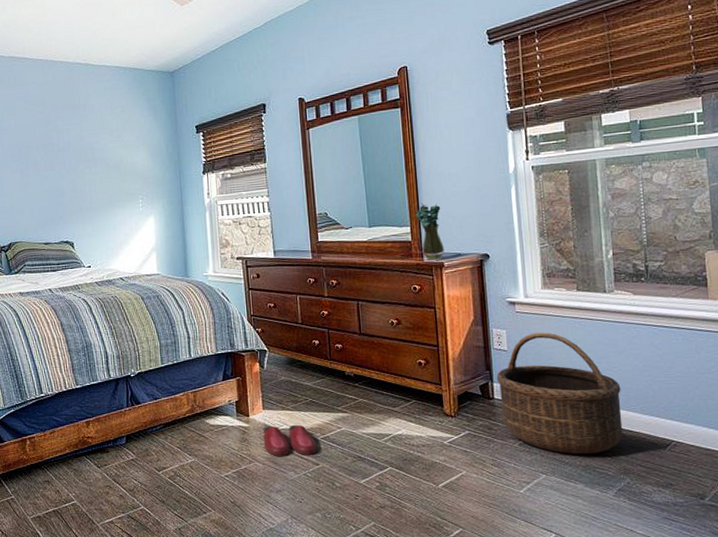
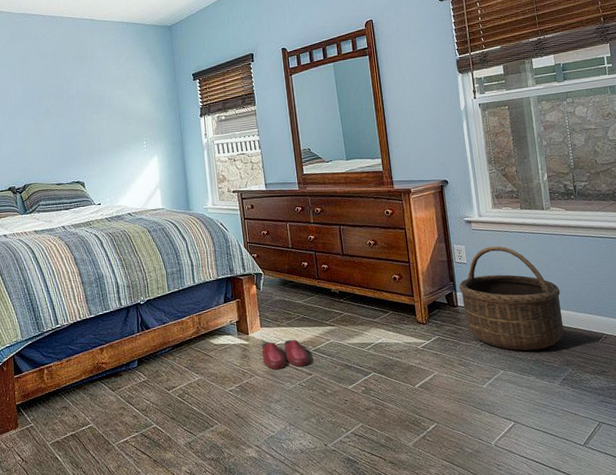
vase: present [414,203,445,261] -> none [384,137,411,188]

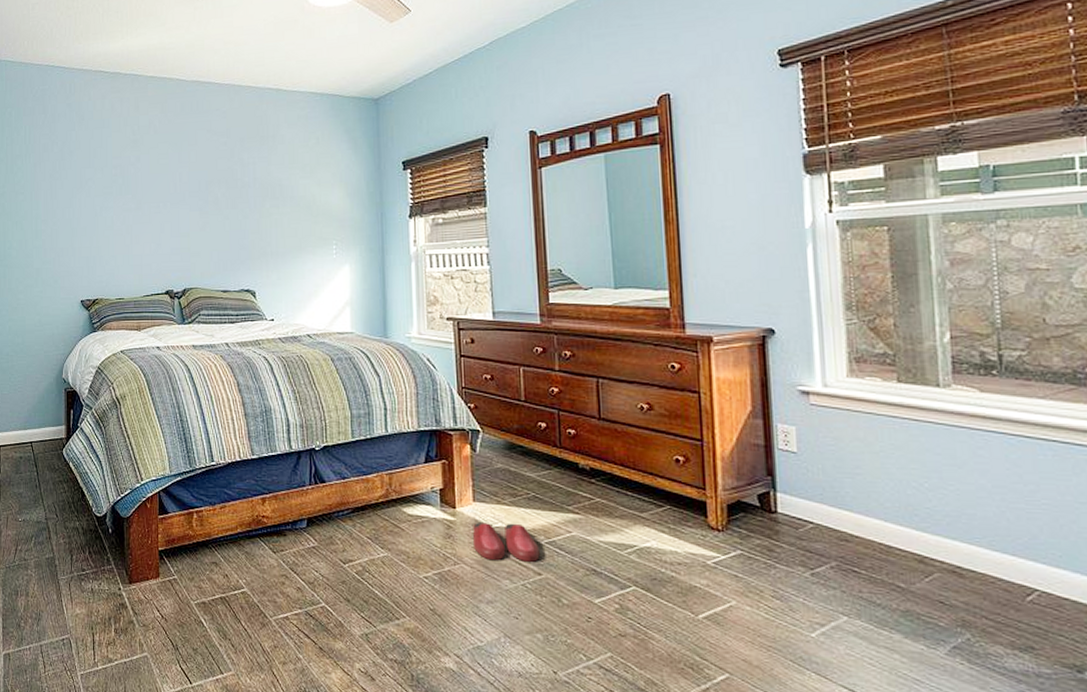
basket: present [459,246,564,351] -> none [781,432,962,597]

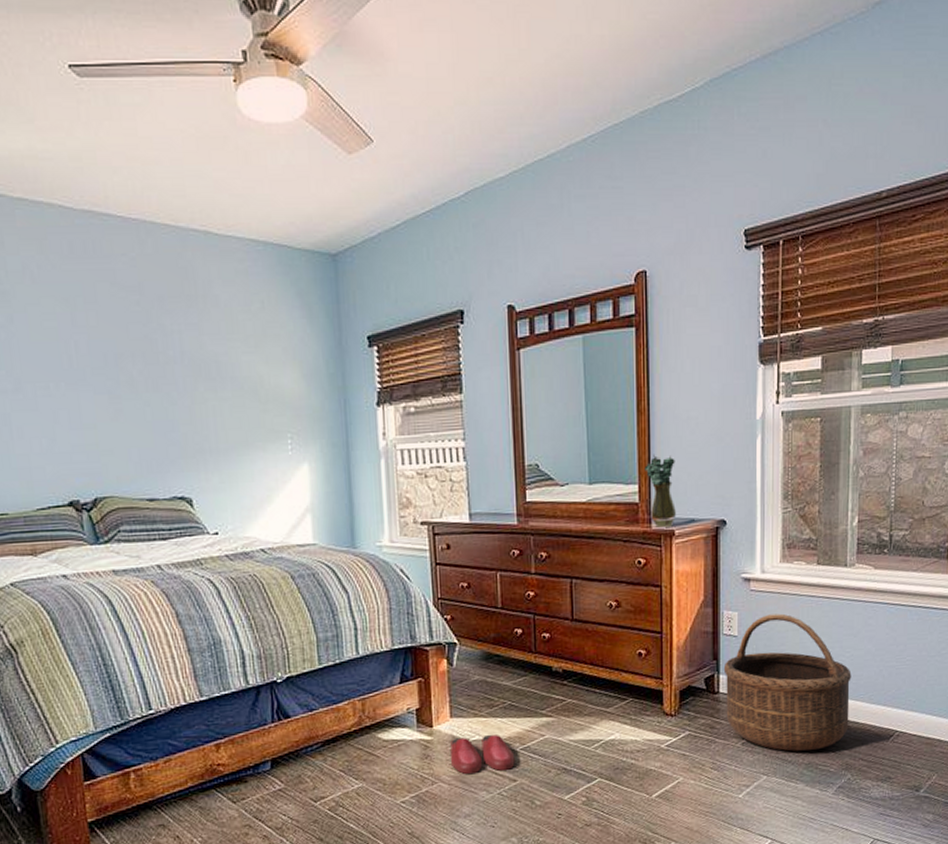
vase: none [675,261,715,334] -> present [644,454,677,529]
basket: none [781,432,962,597] -> present [723,613,852,752]

